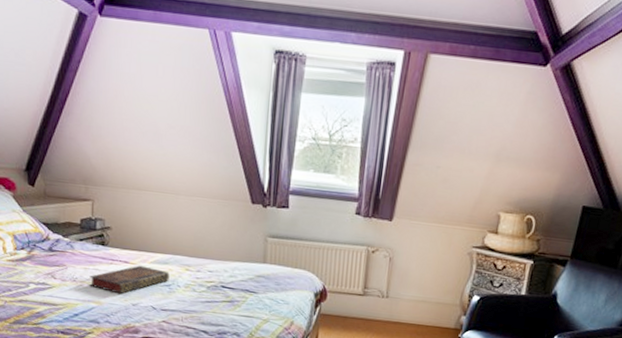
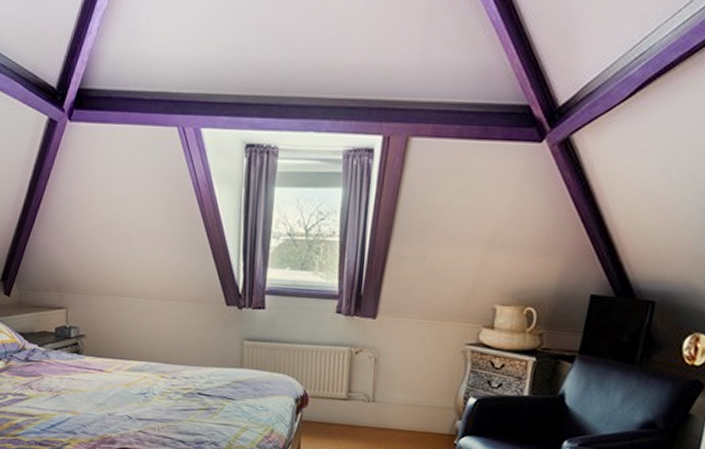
book: present [89,265,170,294] -> none [65,373,145,404]

